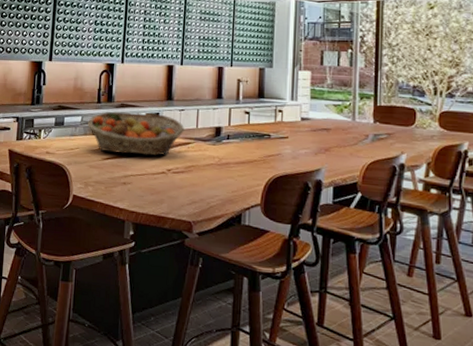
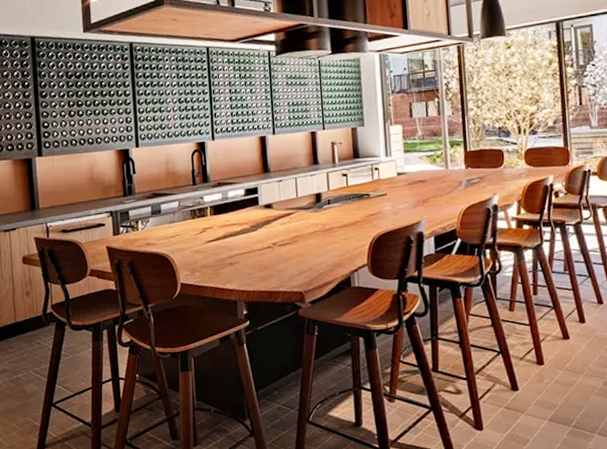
fruit basket: present [88,111,184,156] -> none [186,188,285,235]

